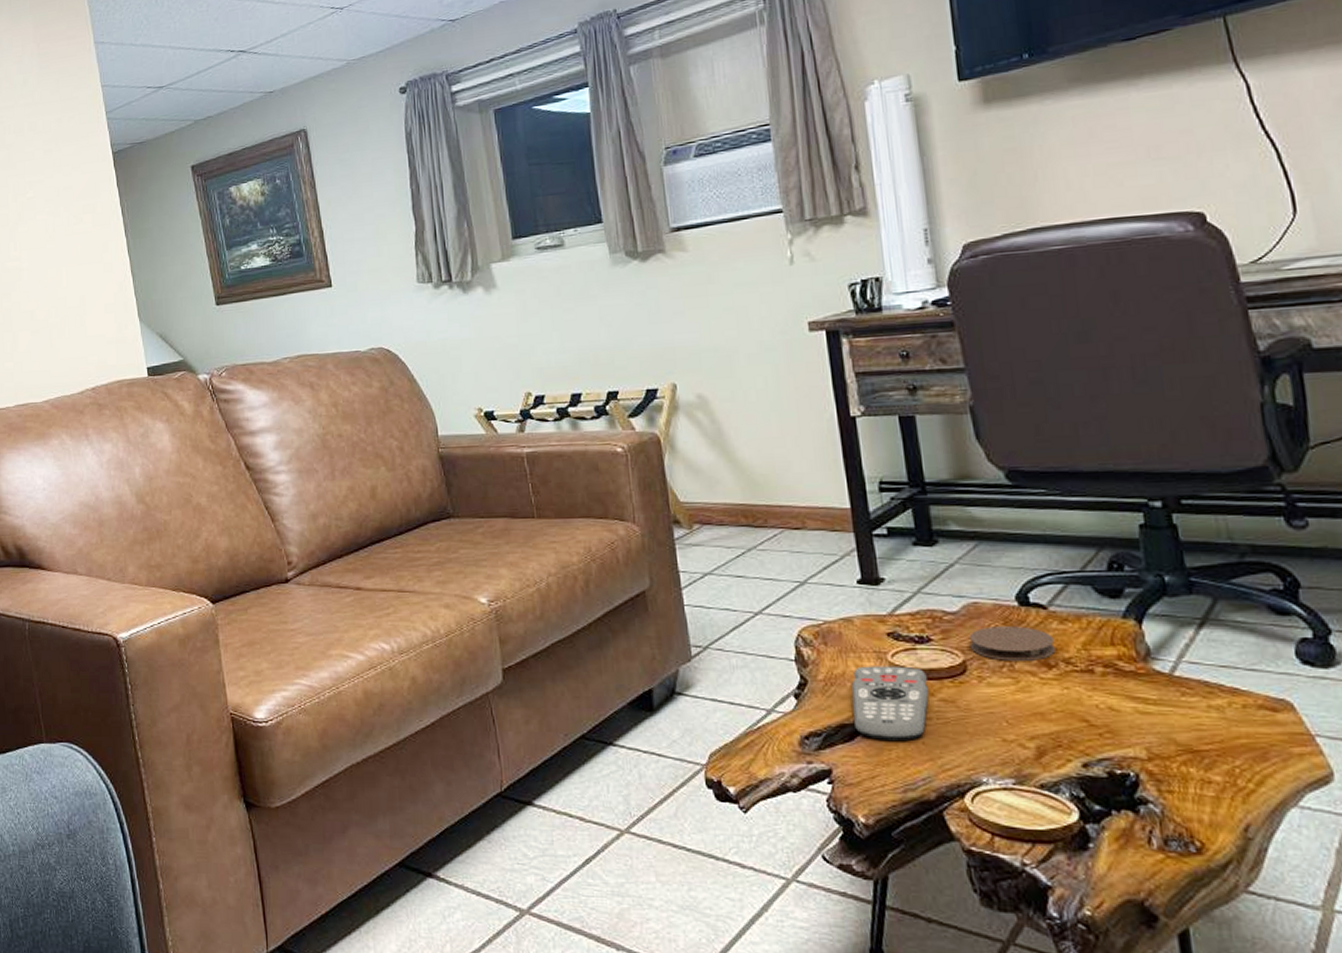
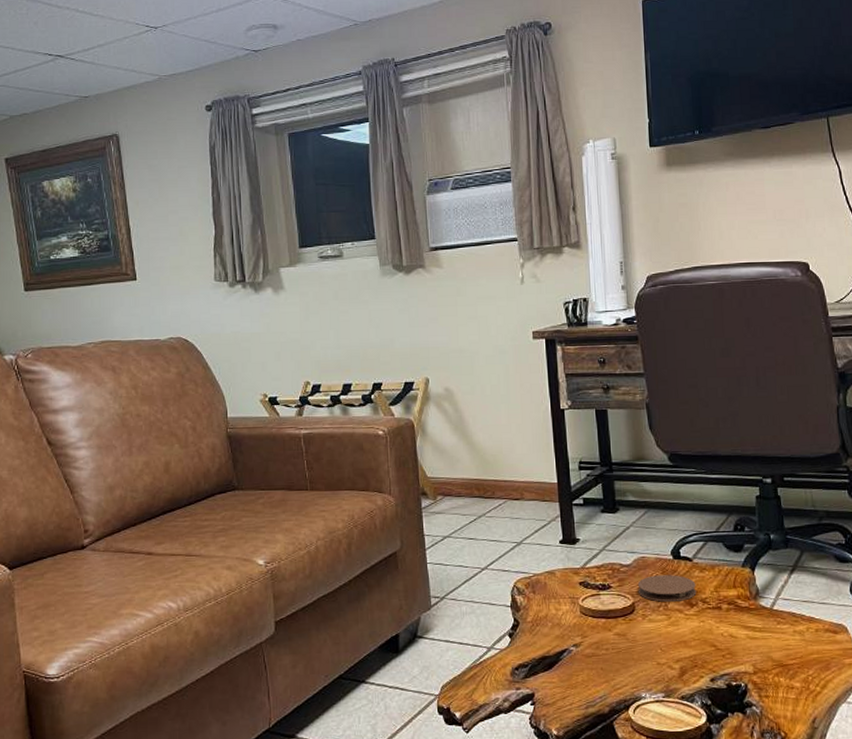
remote control: present [851,666,929,740] -> none [551,608,607,668]

